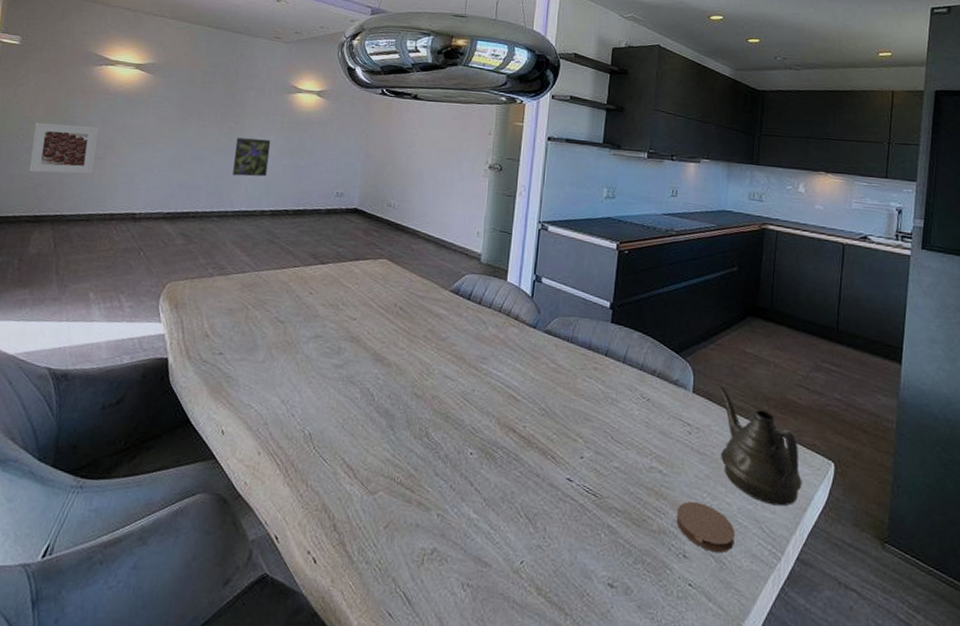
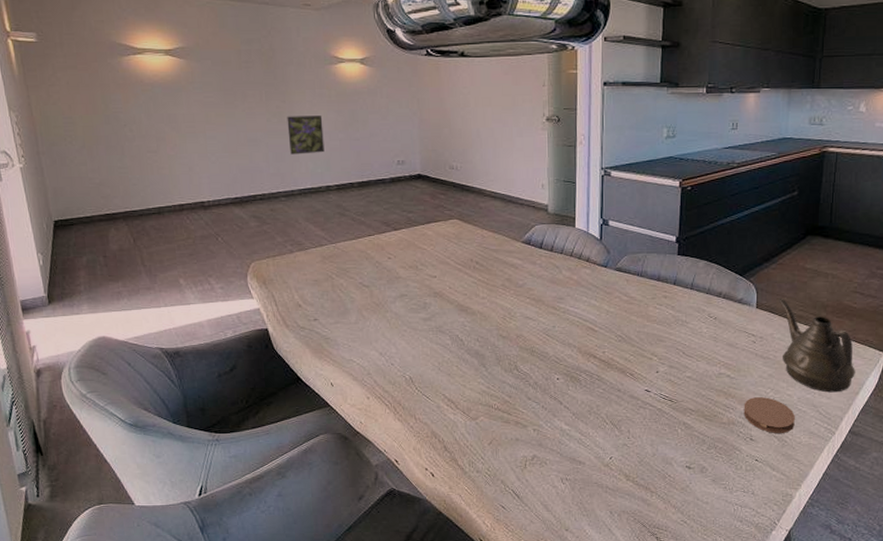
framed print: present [29,123,99,174] -> none [79,120,151,172]

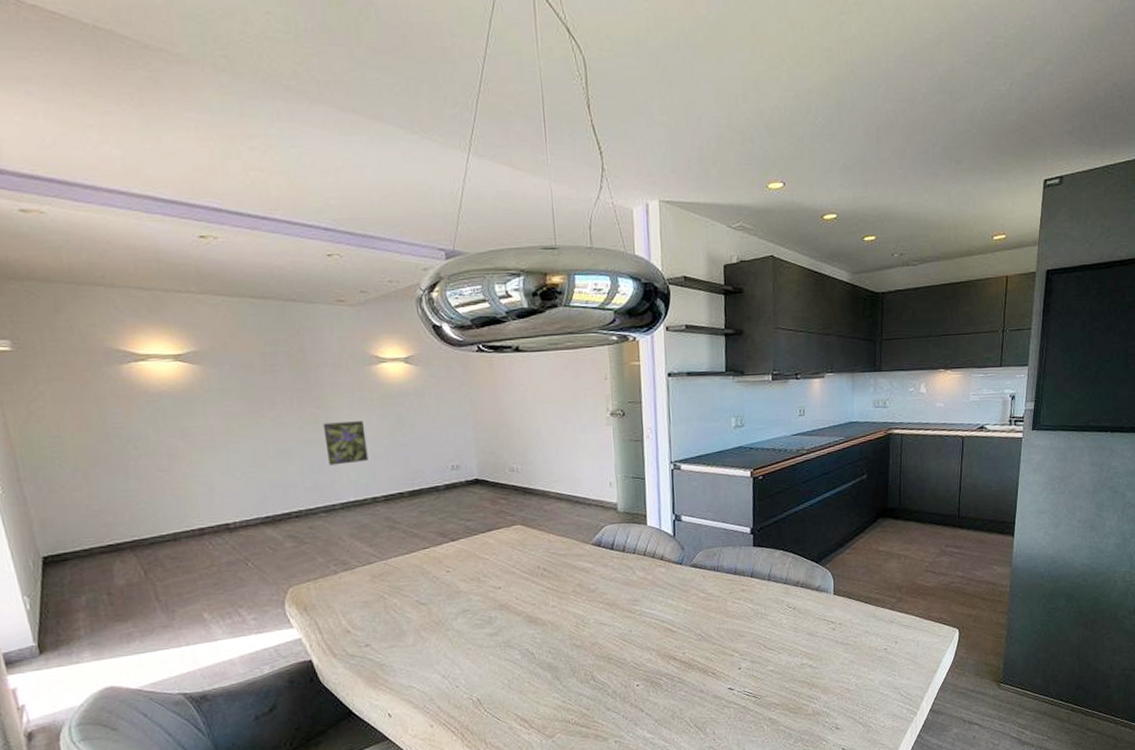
coaster: present [743,397,795,433] -> none [827,684,878,720]
teapot: present [779,298,855,393] -> none [855,582,932,673]

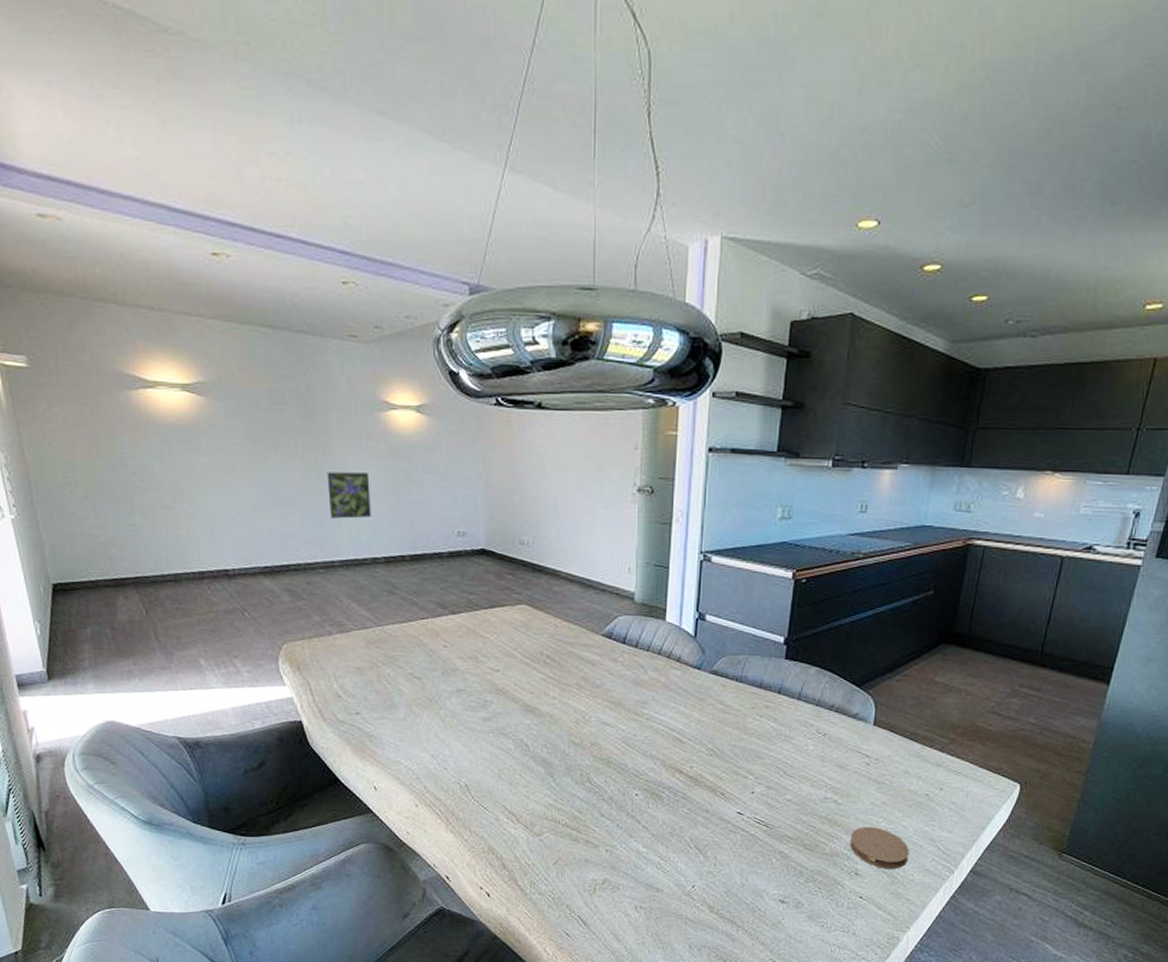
coaster: none [827,684,878,720] -> present [849,827,909,869]

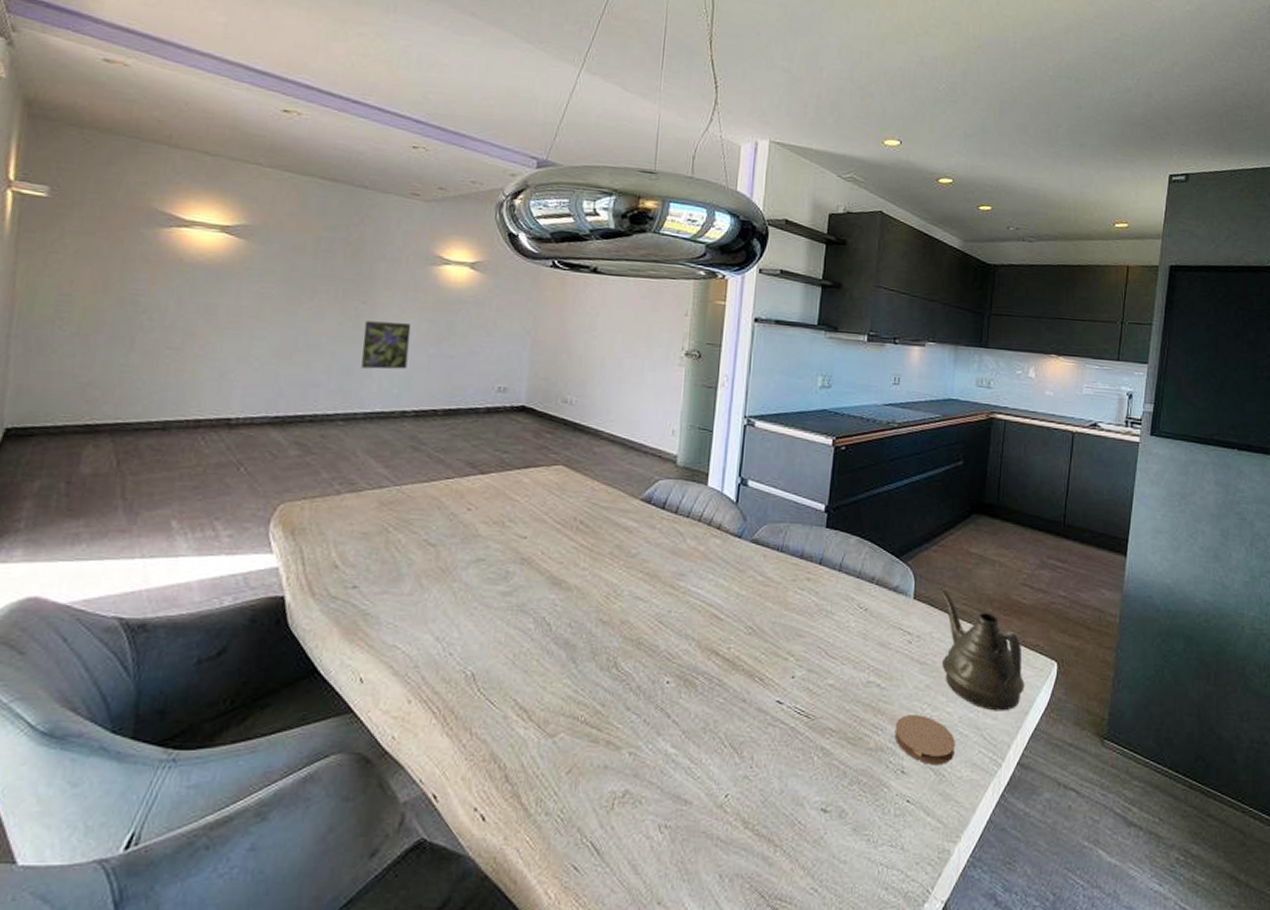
teapot: none [900,715,984,826] -> present [940,587,1025,711]

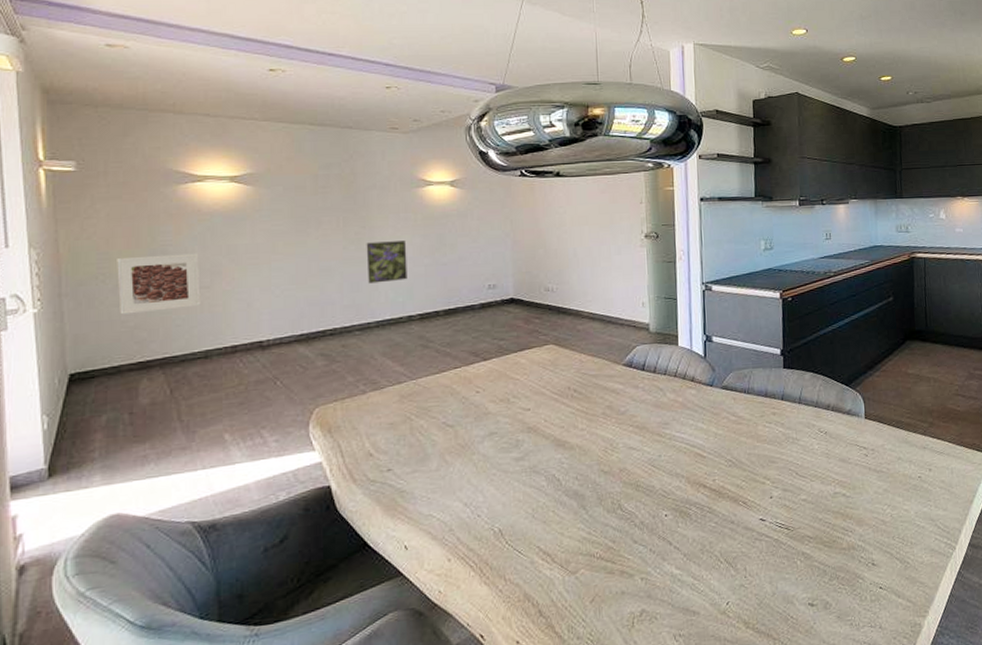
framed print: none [73,303,173,370] -> present [117,253,201,315]
coaster: present [894,715,955,764] -> none [862,515,915,555]
teapot: present [940,587,1025,711] -> none [886,406,967,504]

